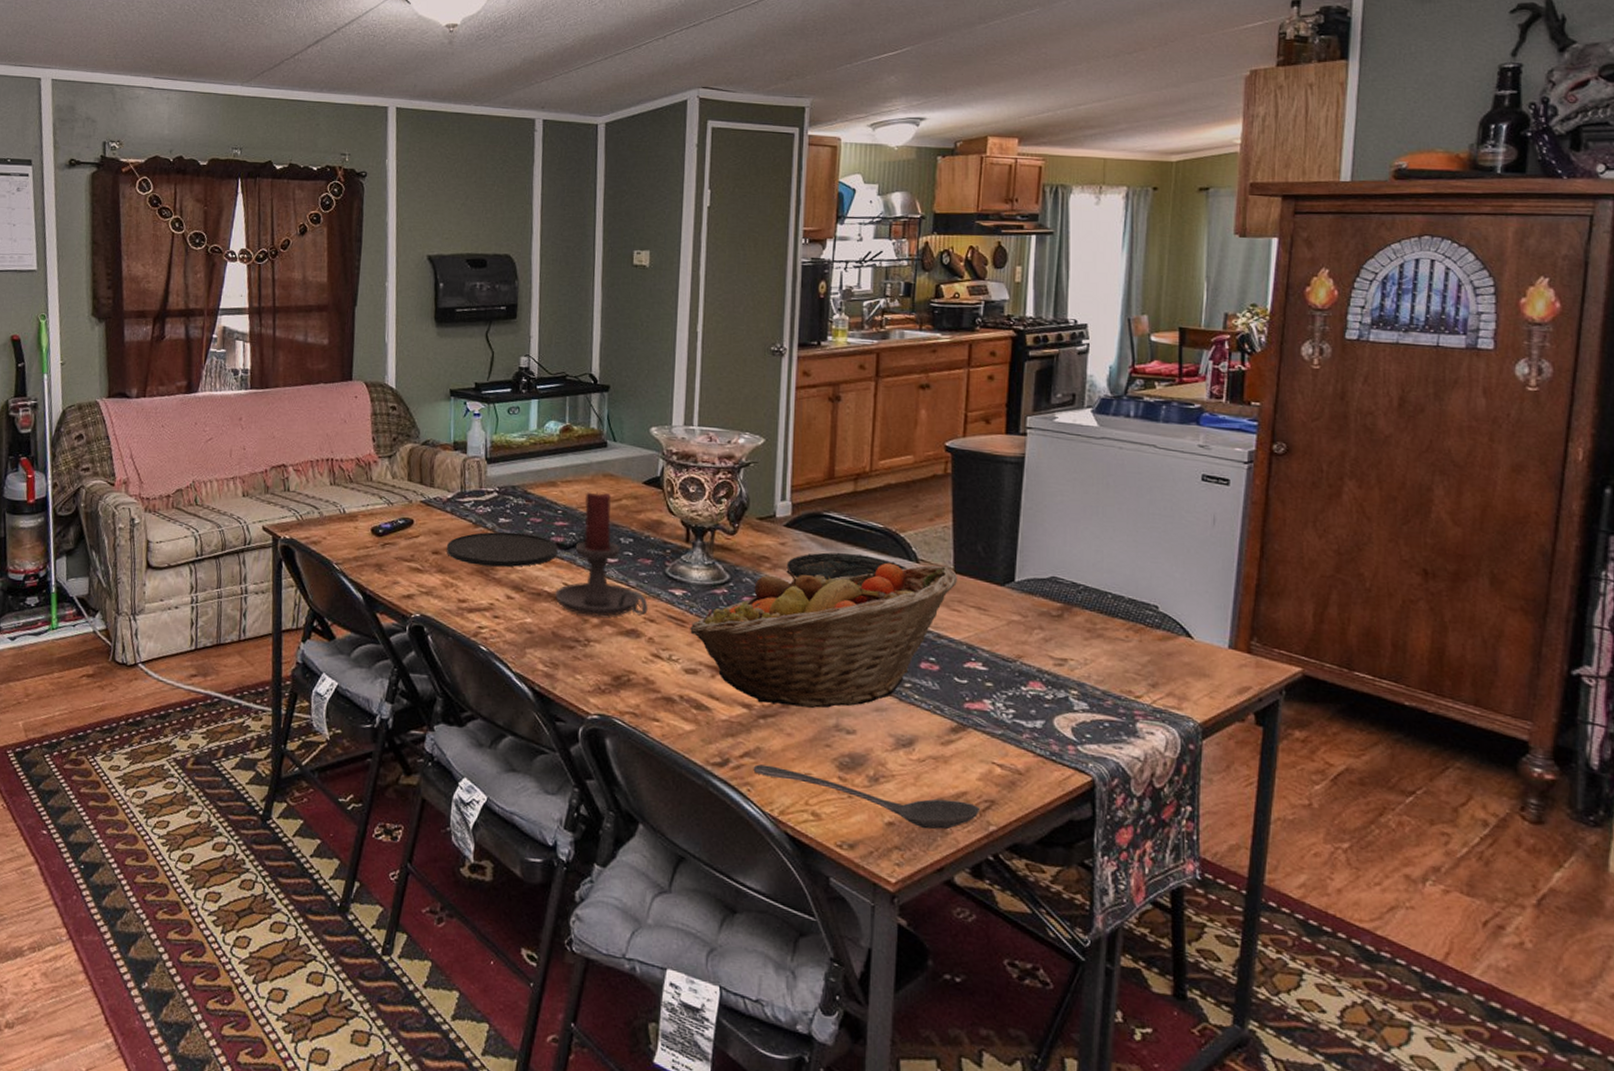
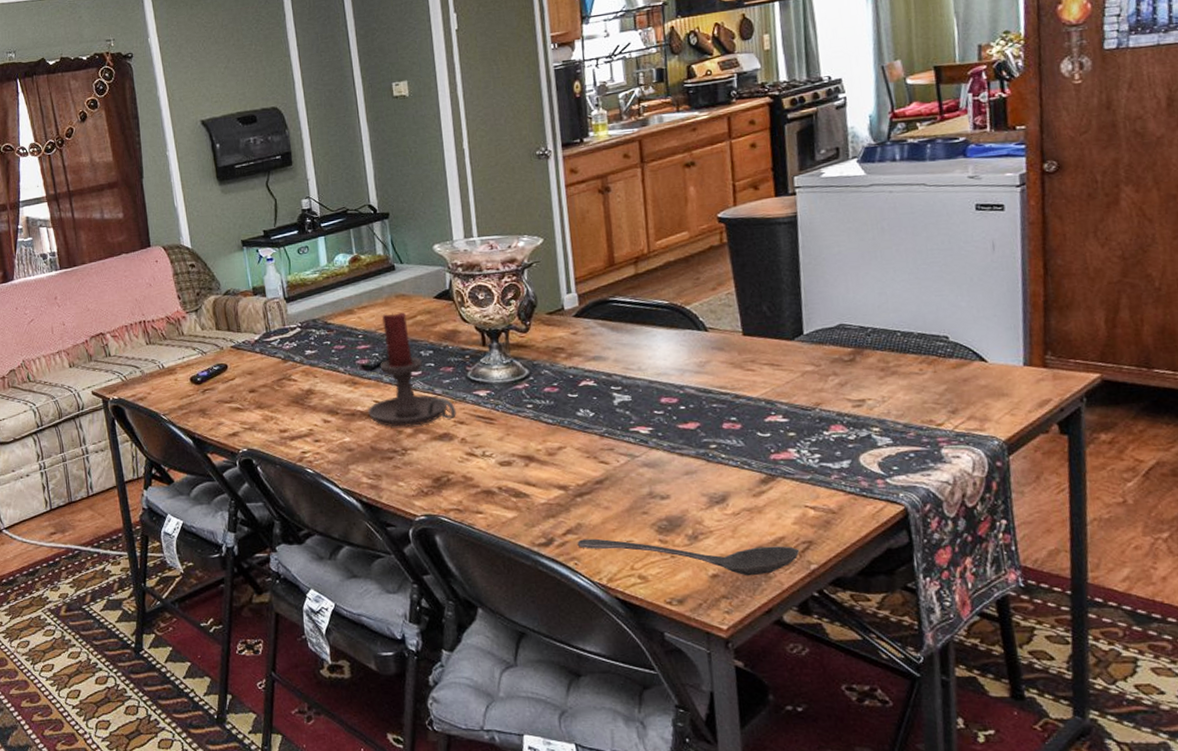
plate: present [446,531,558,568] -> none [261,361,365,397]
fruit basket: present [690,562,958,709] -> none [498,331,748,483]
plate: present [786,552,908,580] -> none [581,331,698,362]

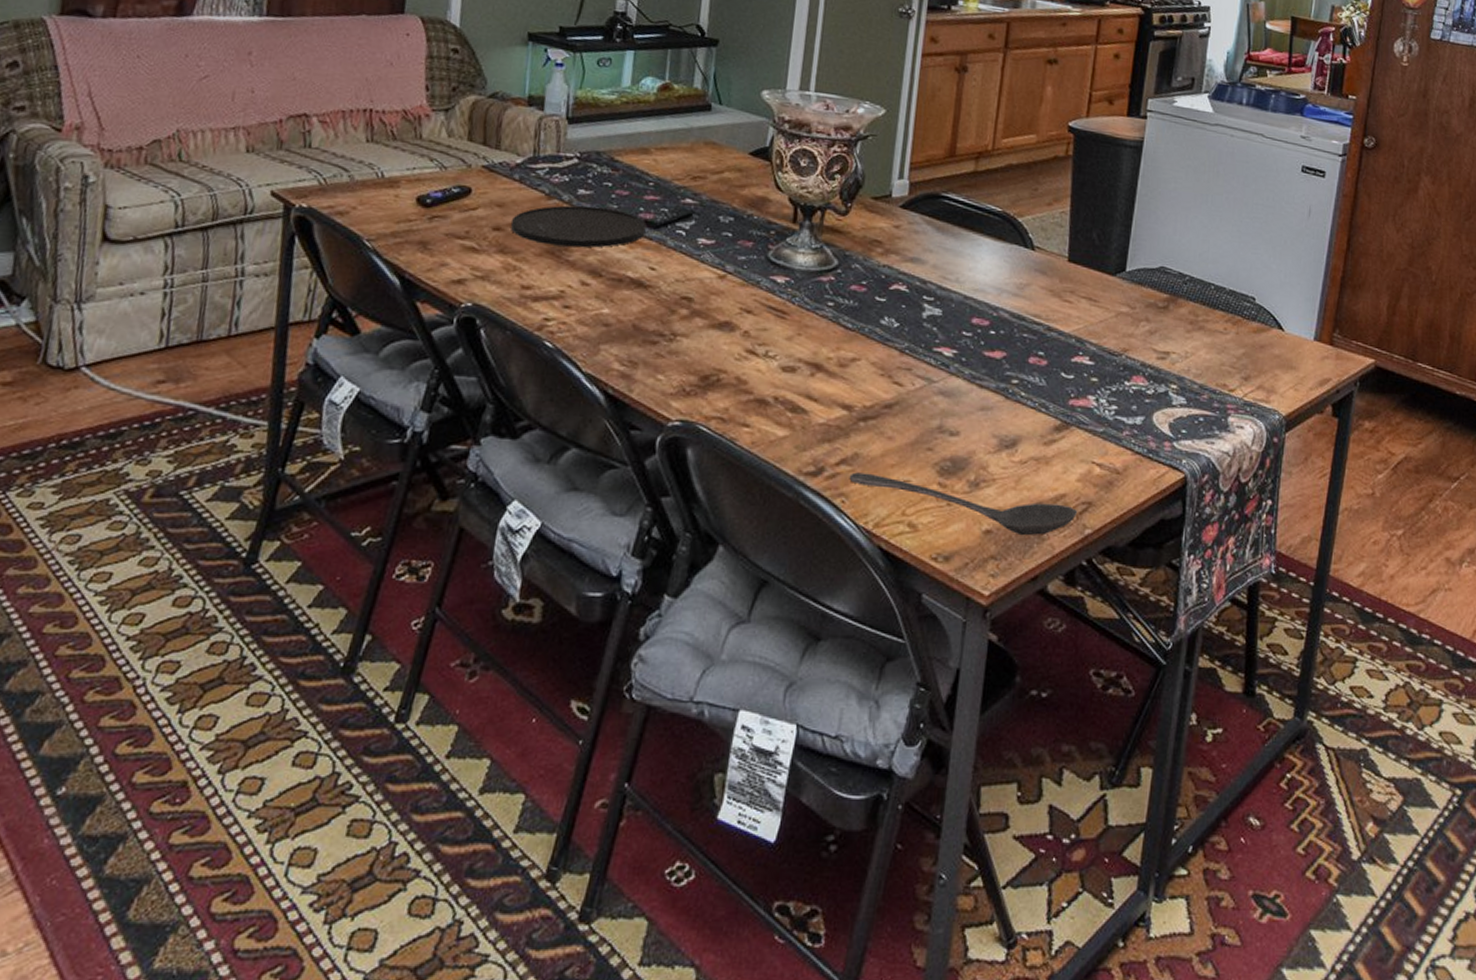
plate: none [261,361,365,397] -> present [510,205,646,248]
candle holder: present [368,312,456,427] -> none [639,161,746,307]

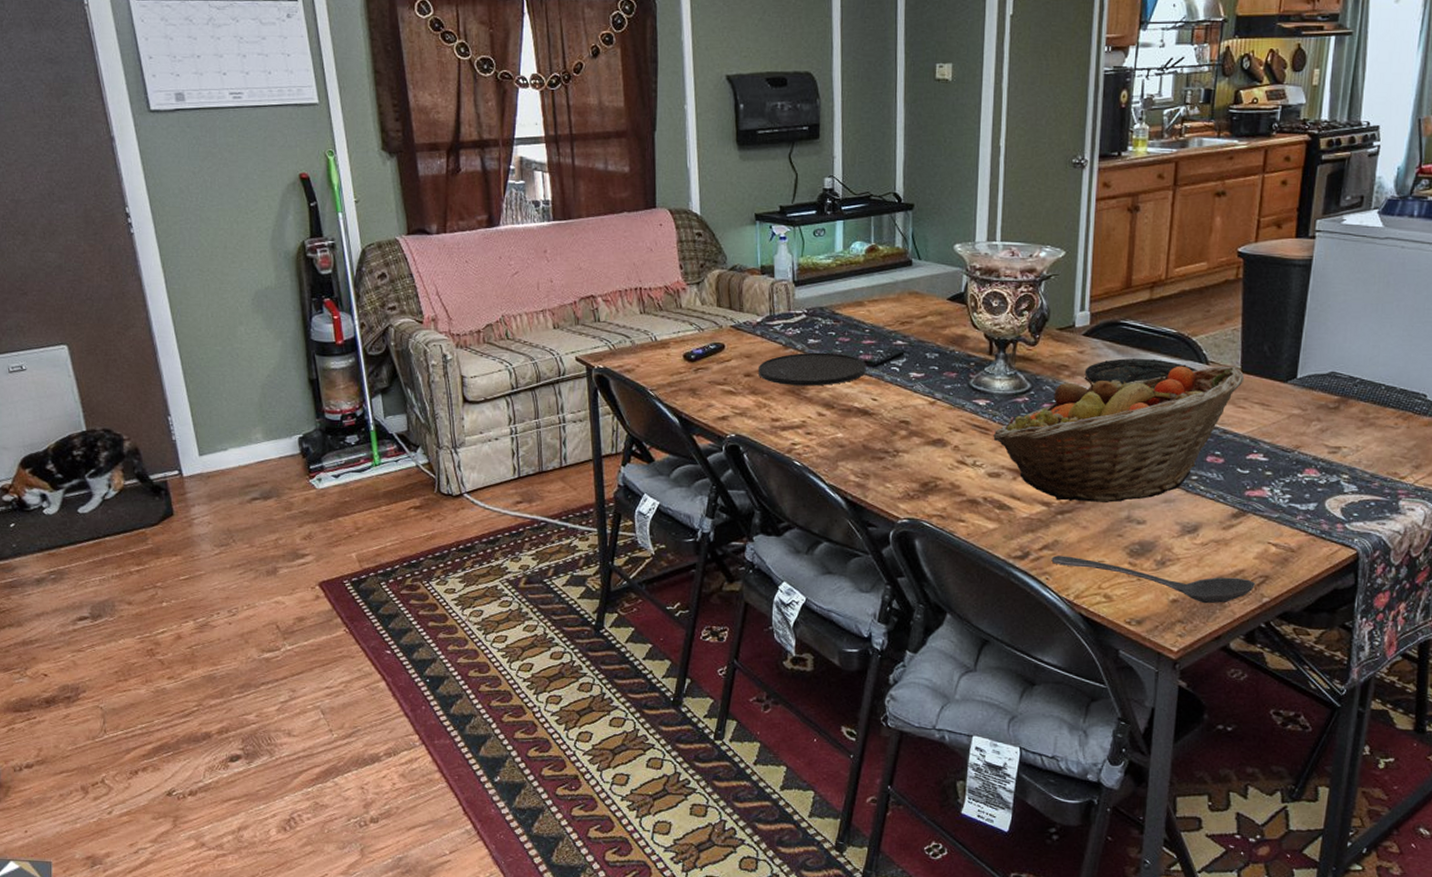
fruit basket: none [790,249,1072,409] -> present [993,365,1245,504]
plate: none [899,237,1023,267] -> present [1084,358,1198,384]

